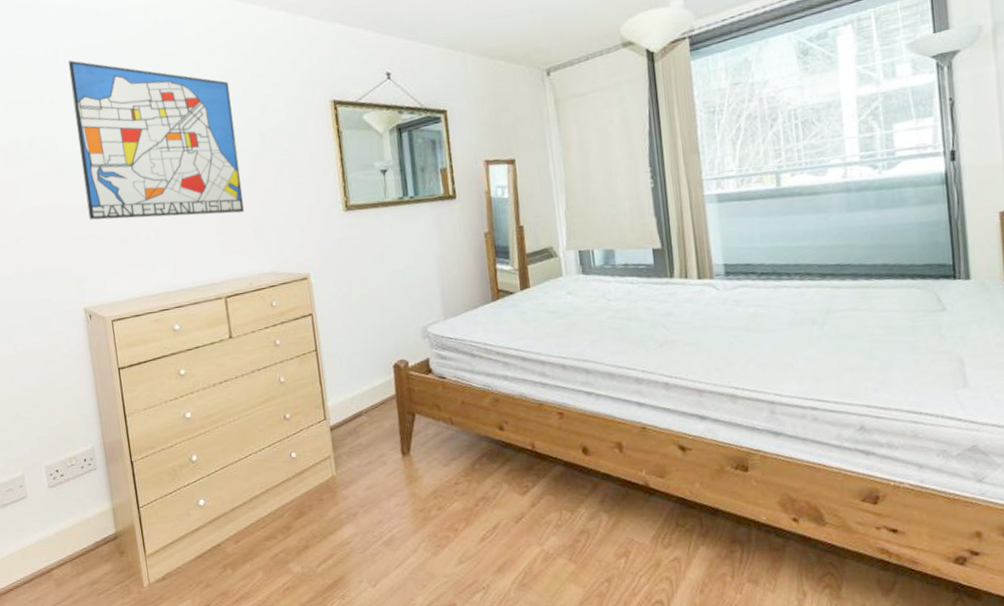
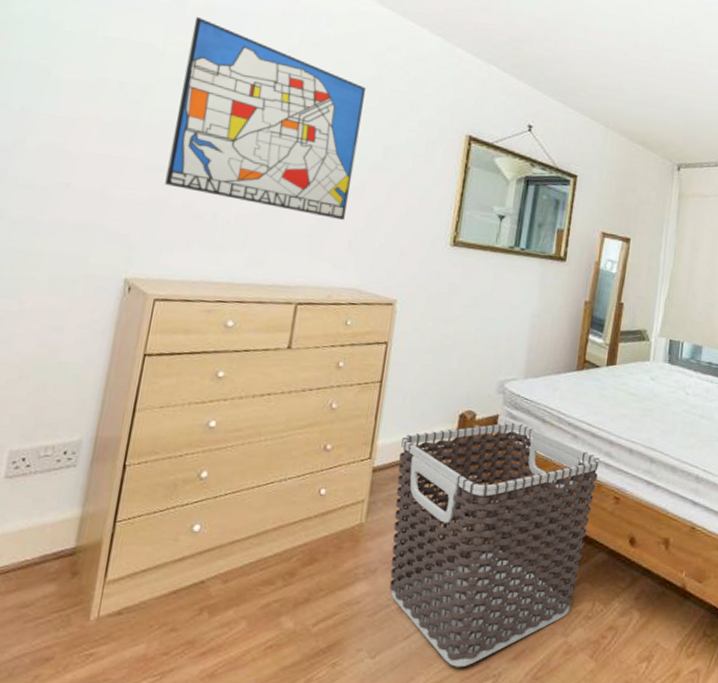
clothes hamper: none [348,362,540,585] -> present [390,422,600,668]

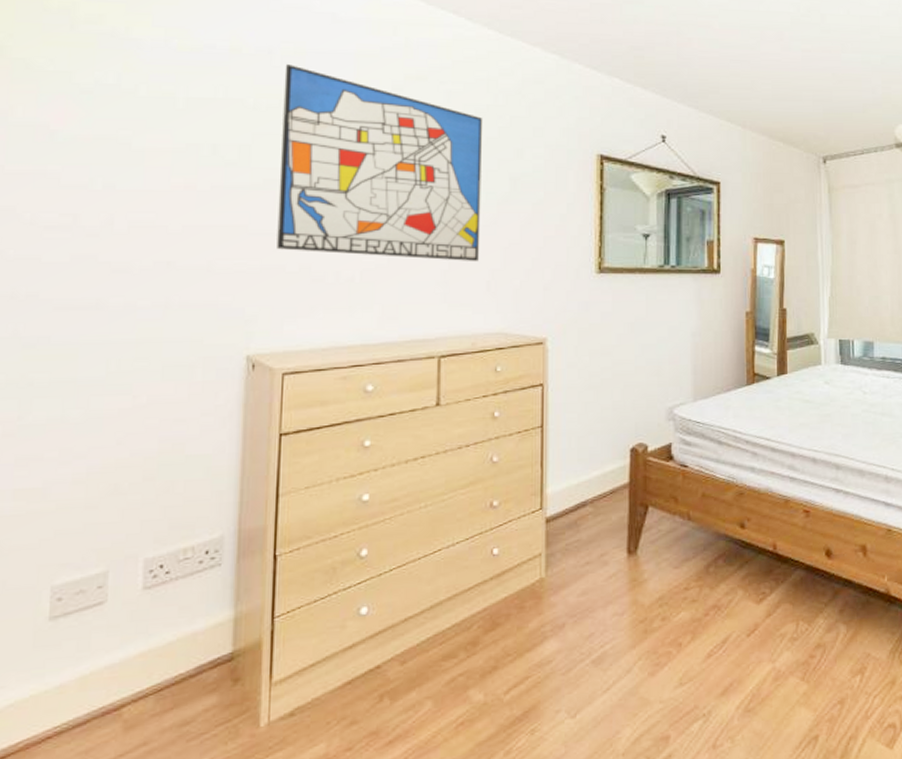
clothes hamper: present [390,422,600,668] -> none [573,449,784,713]

